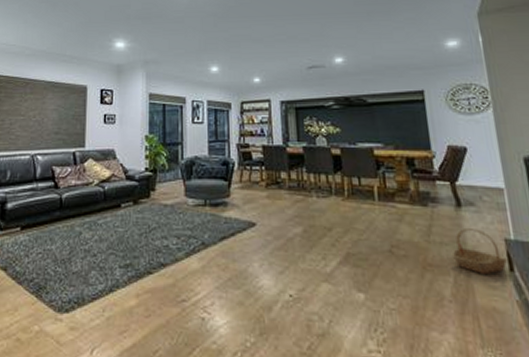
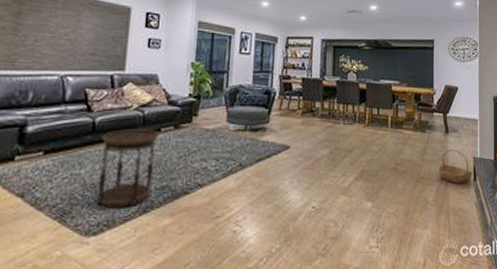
side table: none [67,205,119,285] -> present [97,129,159,207]

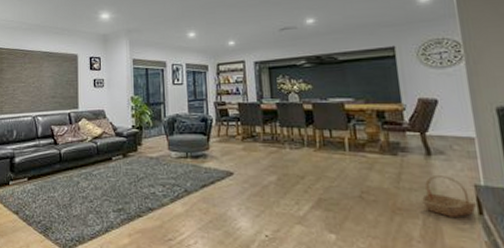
side table: present [97,129,159,207] -> none [67,159,111,226]

